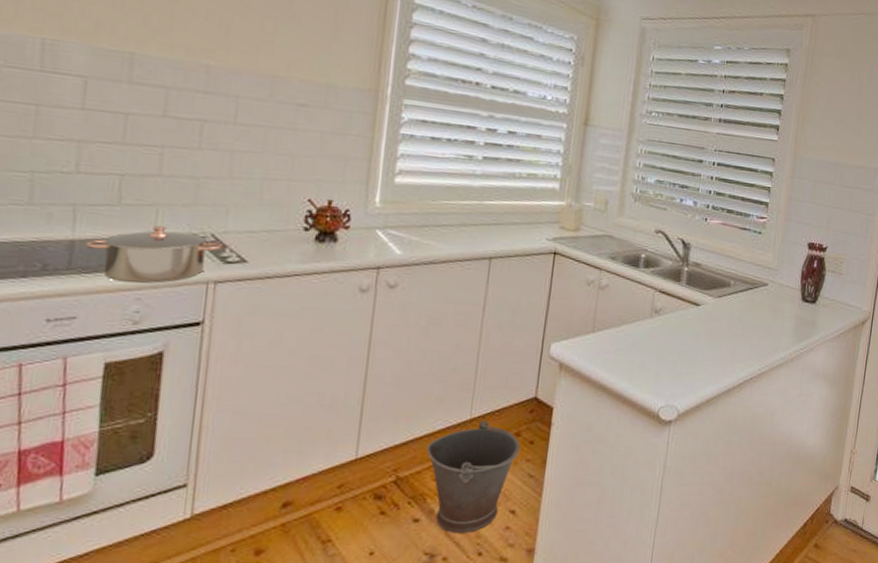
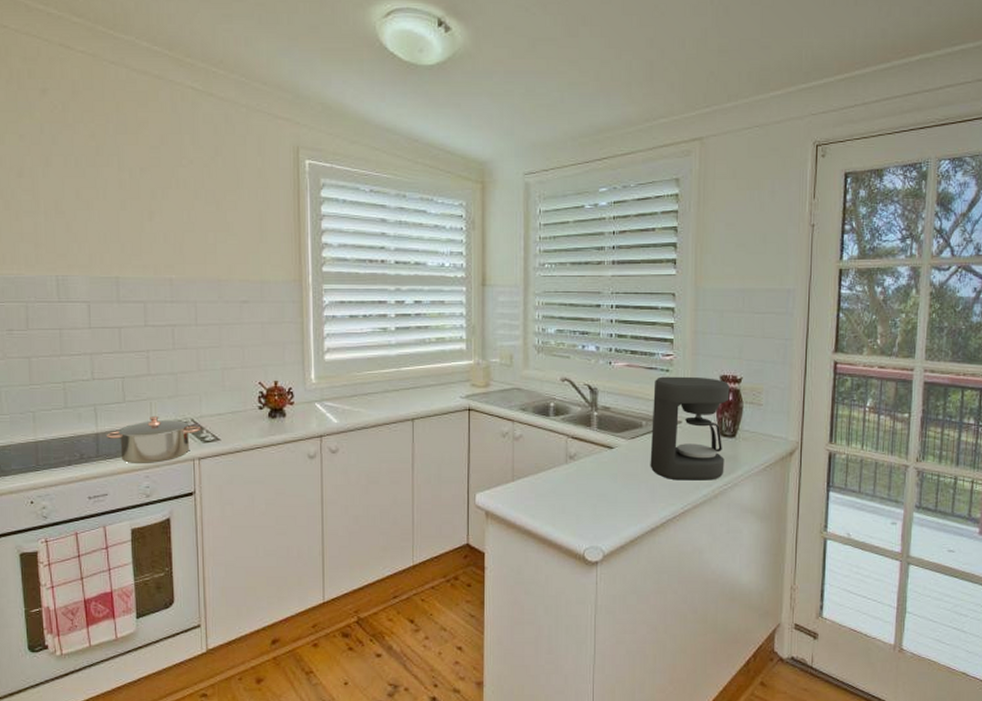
bucket: present [426,419,521,533] -> none [379,565,460,667]
coffee maker: none [733,238,816,344] -> present [650,376,730,481]

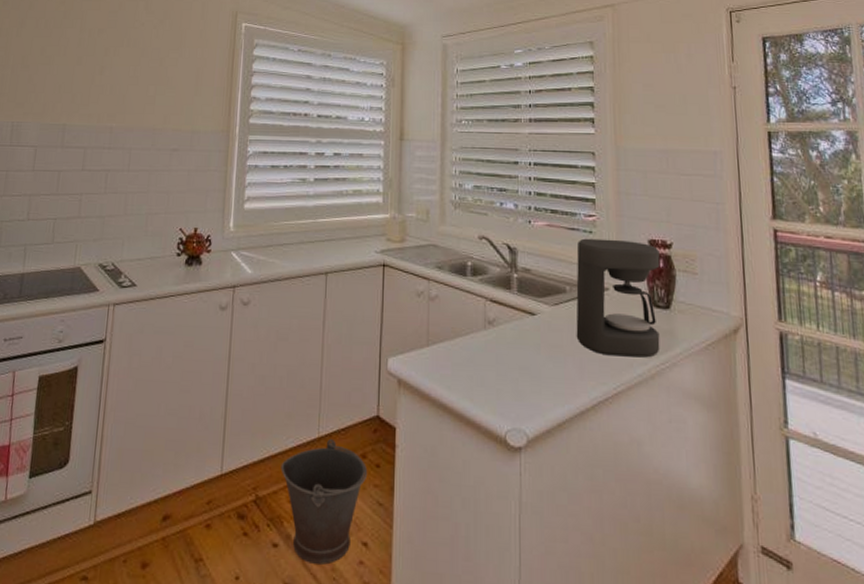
cooking pot: present [105,415,202,464] -> none [30,257,120,308]
bucket: none [379,565,460,667] -> present [280,438,368,565]

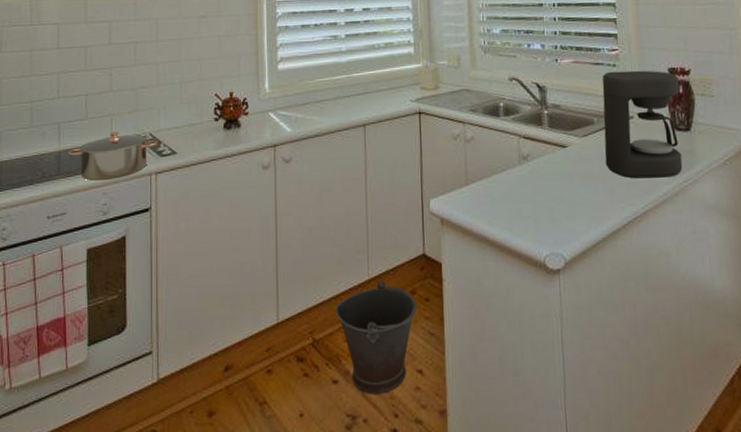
cooking pot: none [30,257,120,308] -> present [67,131,159,181]

